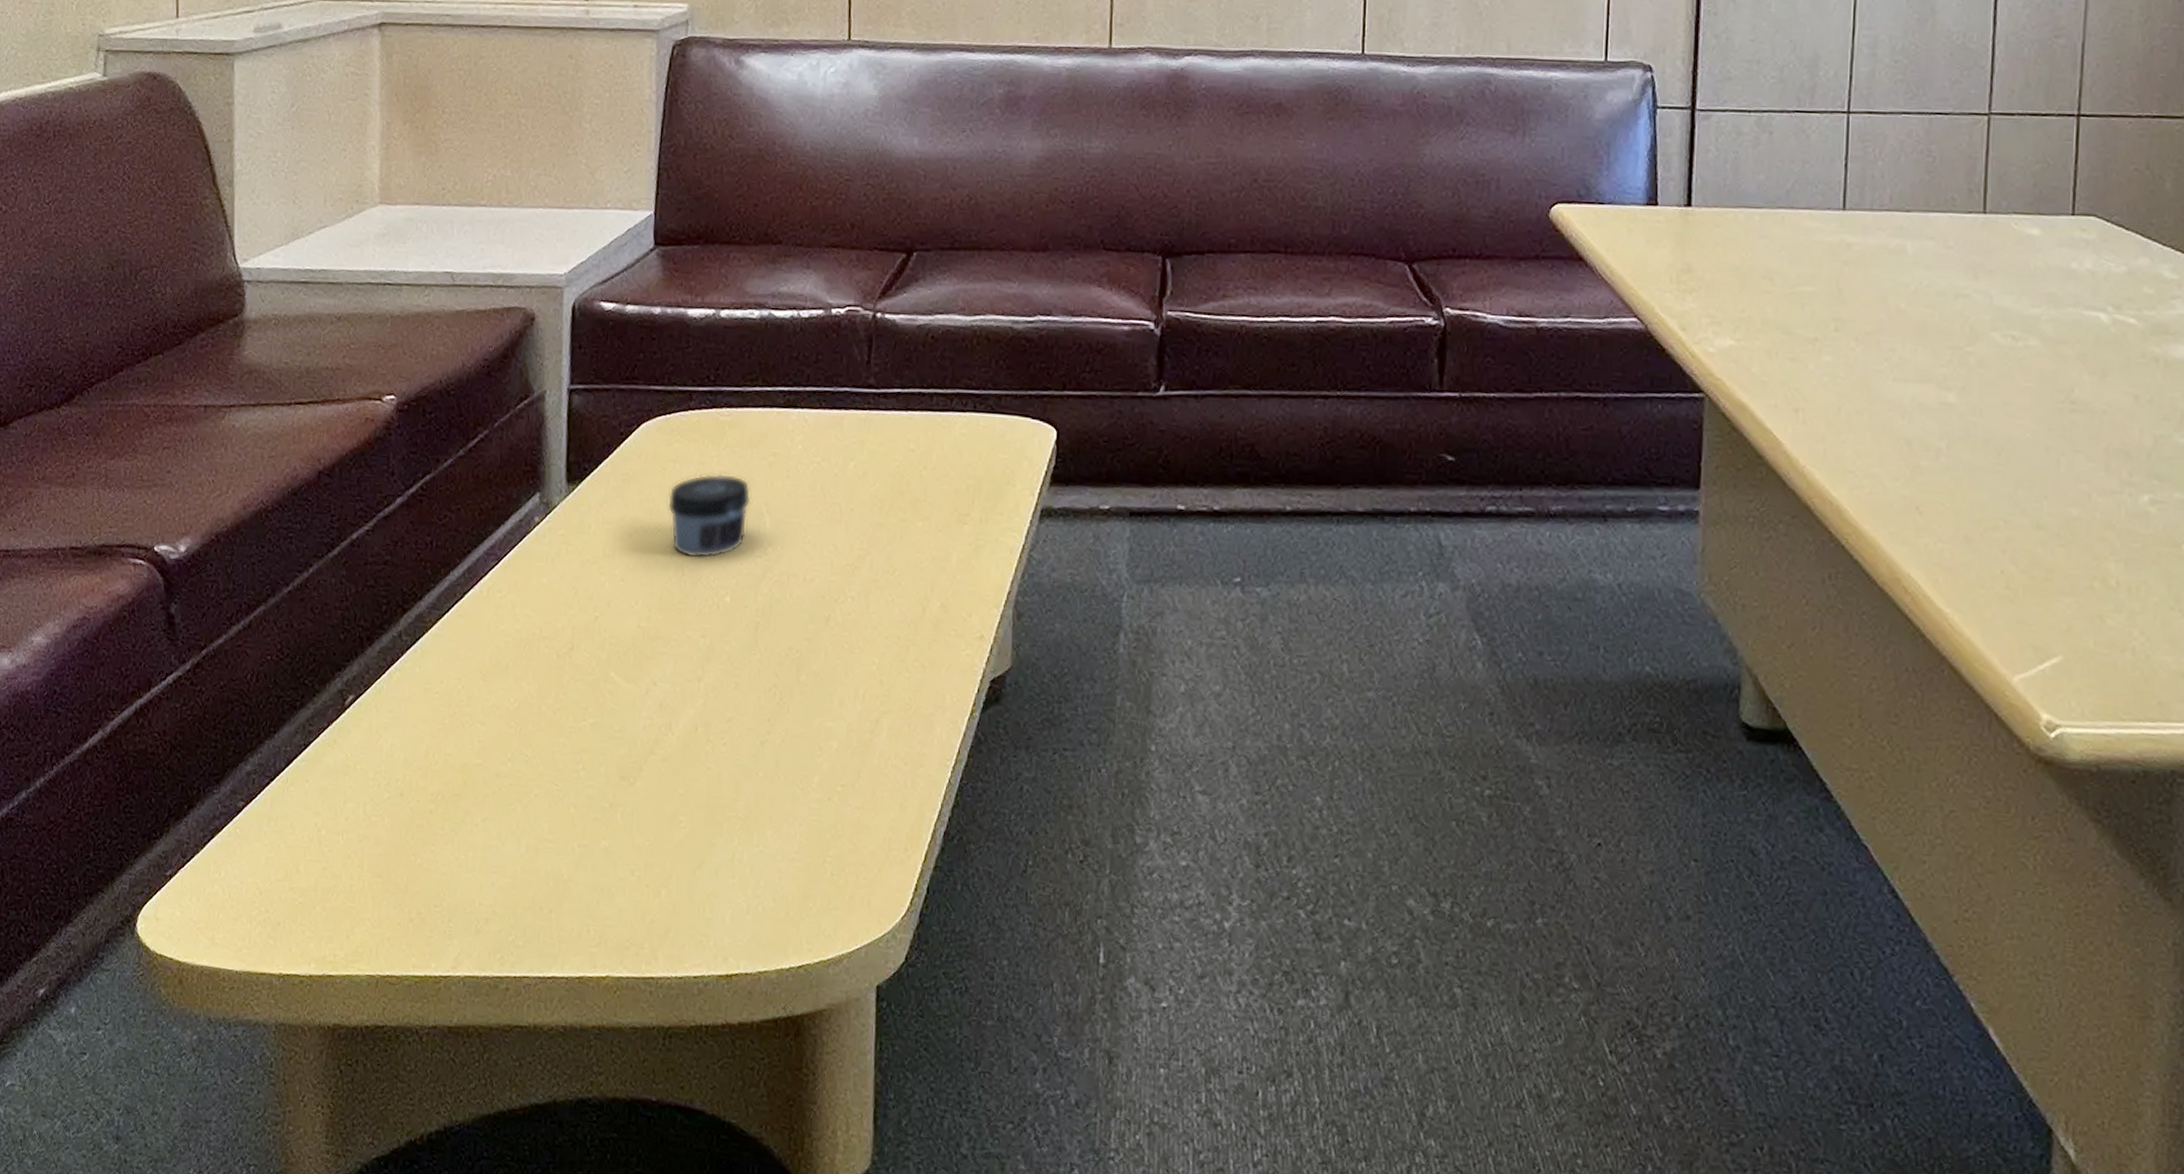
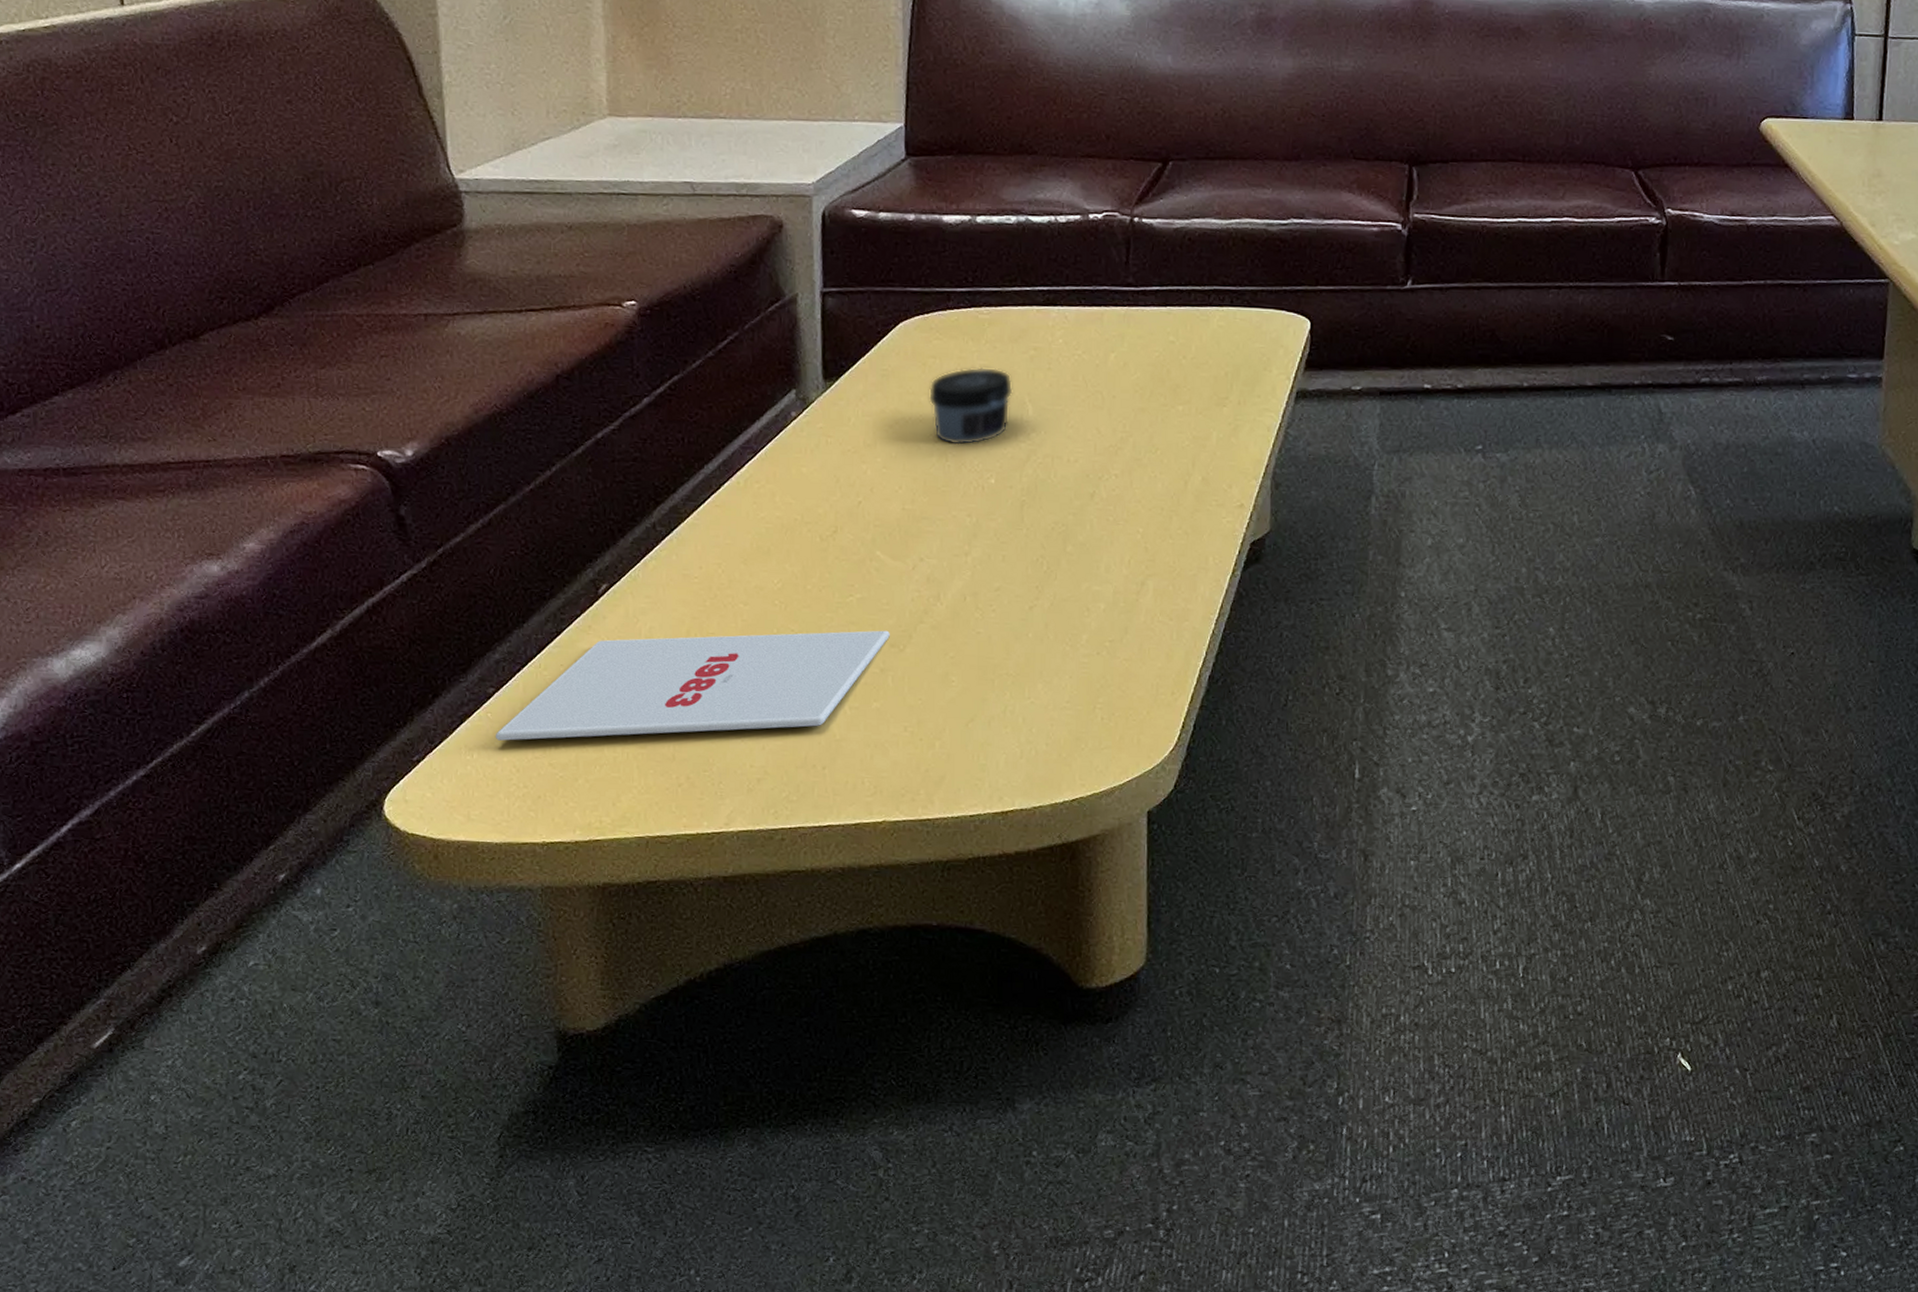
magazine: none [241,755,621,864] -> present [495,630,890,741]

